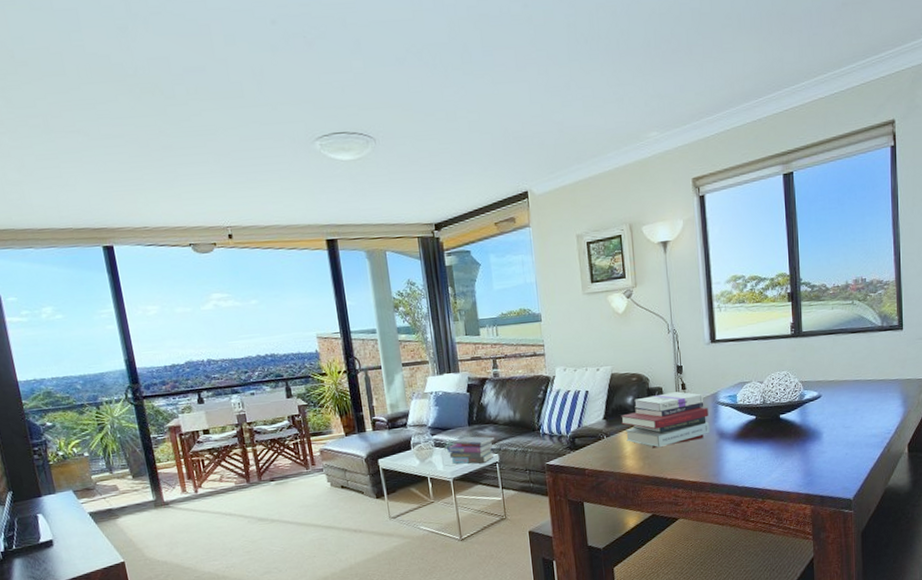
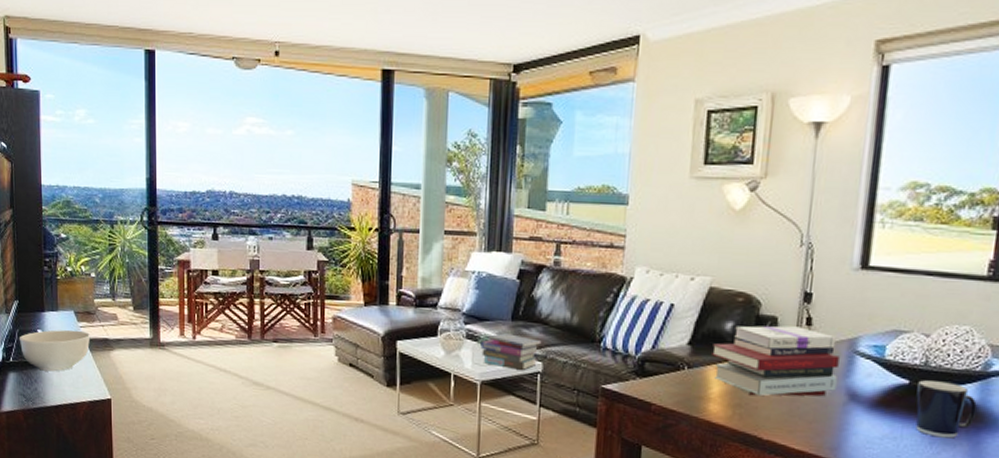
bowl: none [18,506,94,551] -> present [19,329,91,372]
mug: none [761,412,801,453] -> present [915,380,978,439]

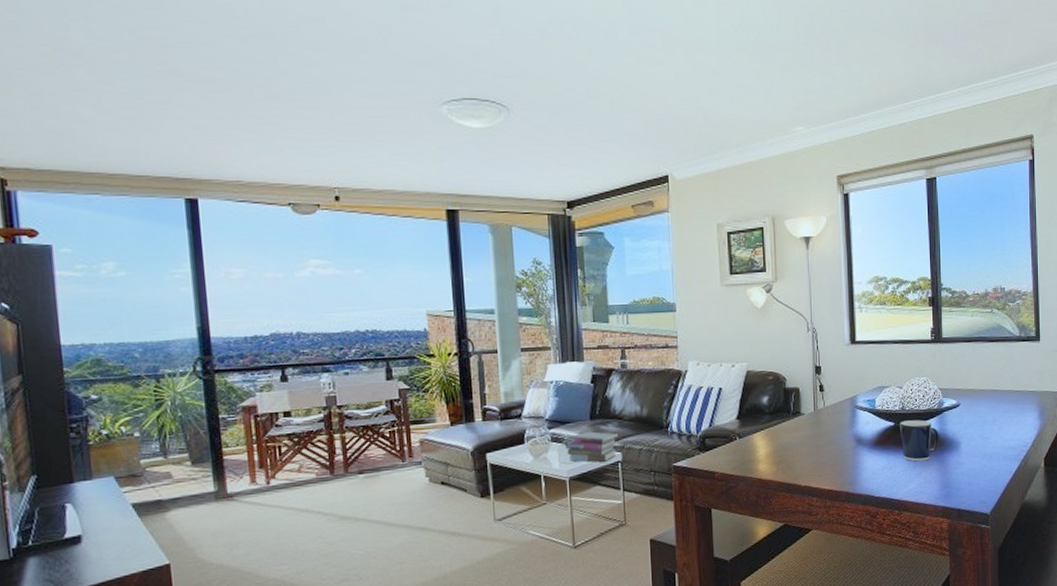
bowl: present [19,329,91,372] -> none [39,496,139,549]
books: present [712,325,840,396] -> none [755,393,847,453]

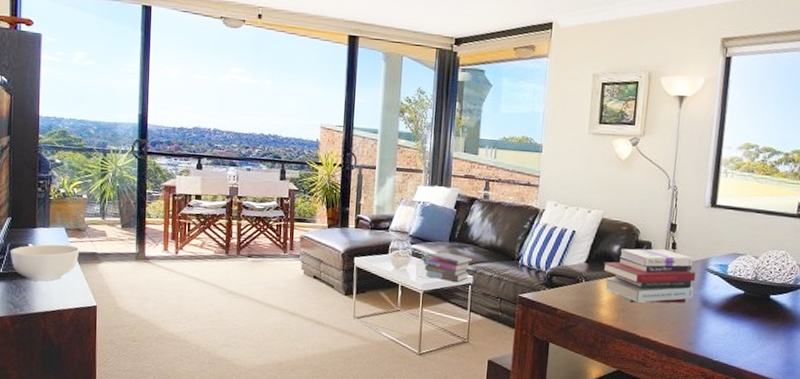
bowl: none [39,496,139,549] -> present [10,244,80,282]
books: none [755,393,847,453] -> present [603,248,696,303]
mug: present [900,420,940,462] -> none [748,291,791,335]

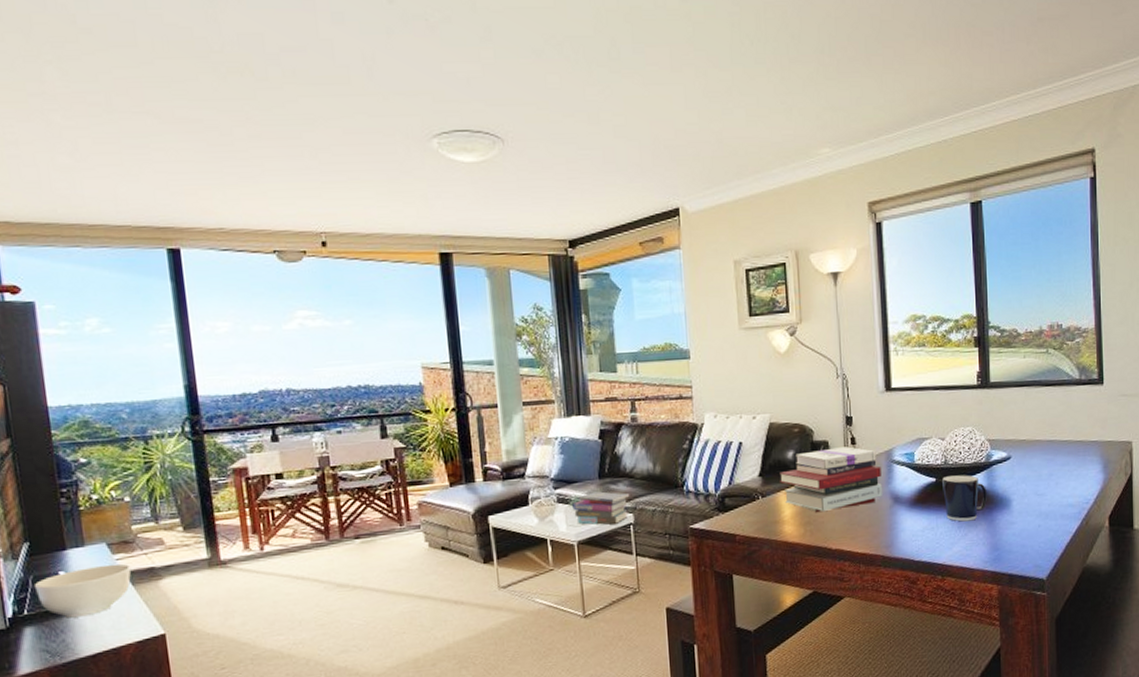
mug: none [748,291,791,335] -> present [942,474,988,522]

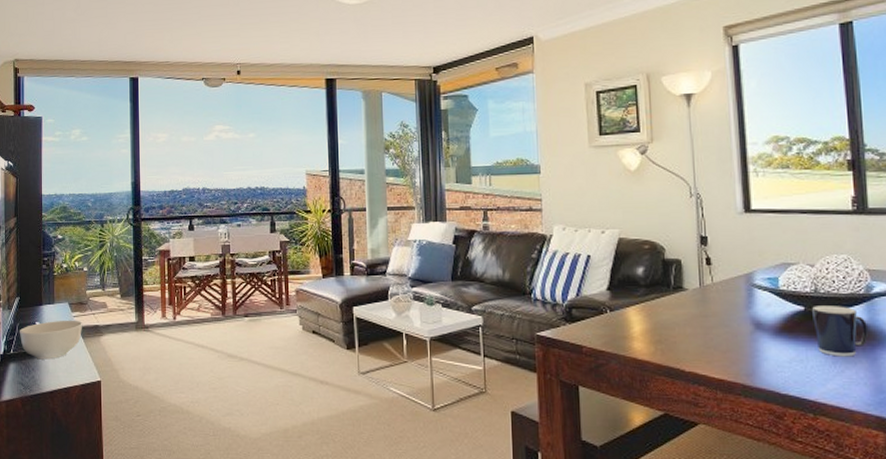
books: present [572,491,630,525] -> none [426,293,480,324]
books: present [779,446,882,513] -> none [629,267,742,332]

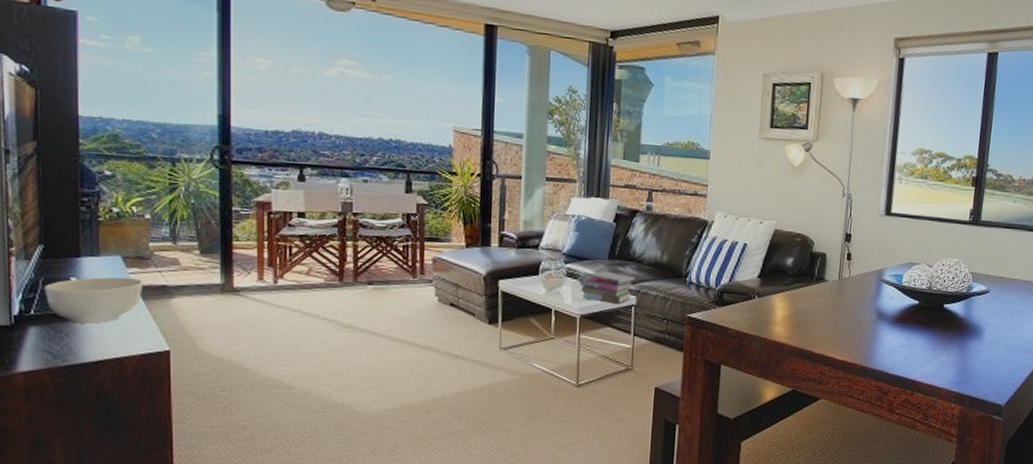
books: none [426,293,480,324] -> present [580,271,636,304]
mug: present [812,306,869,357] -> none [923,301,964,344]

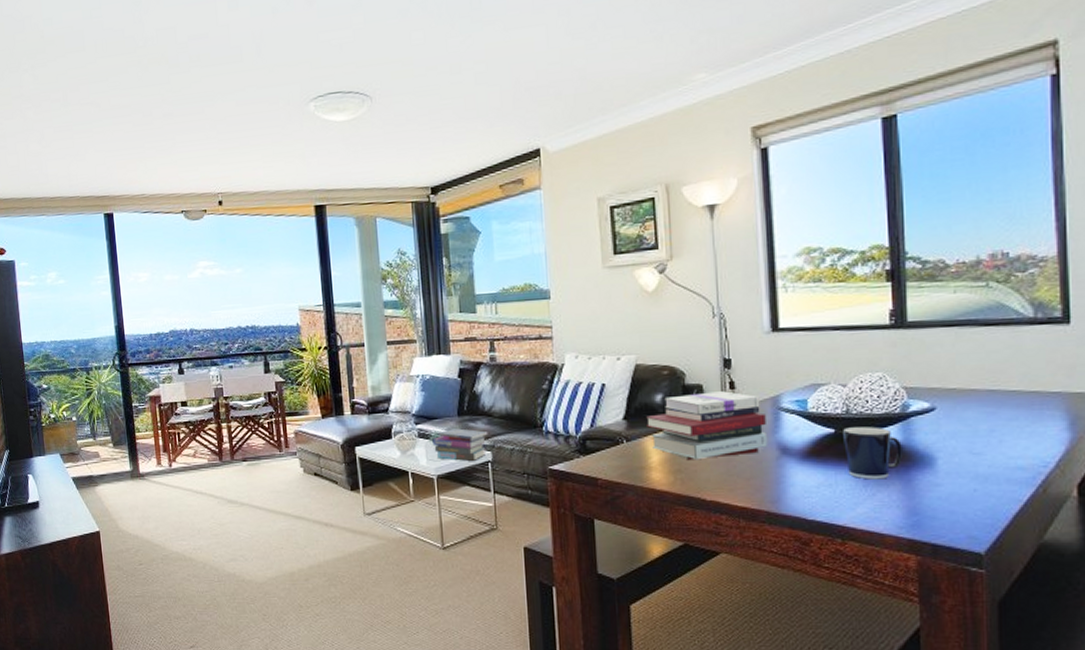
bowl: present [43,276,144,324] -> none [11,471,77,512]
books: none [777,260,871,318] -> present [646,391,767,461]
mug: none [923,301,964,344] -> present [843,426,904,480]

